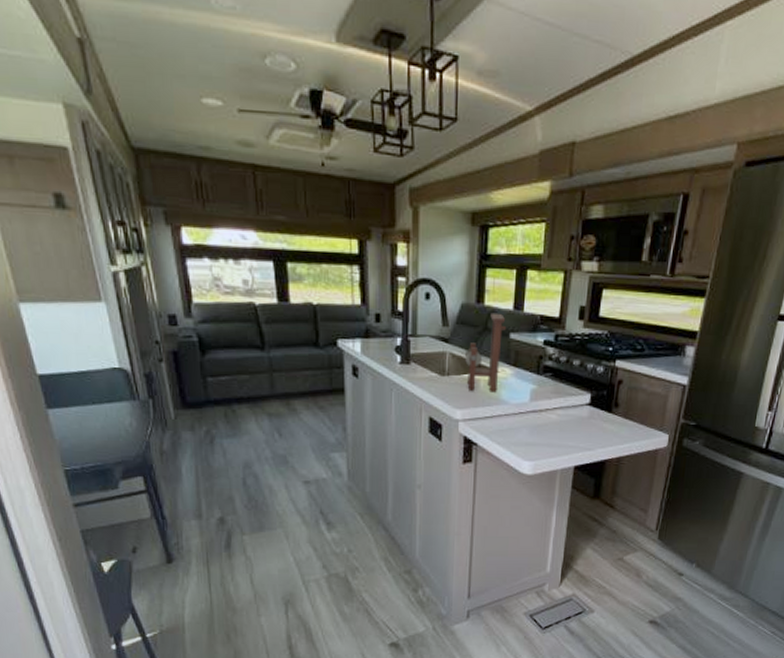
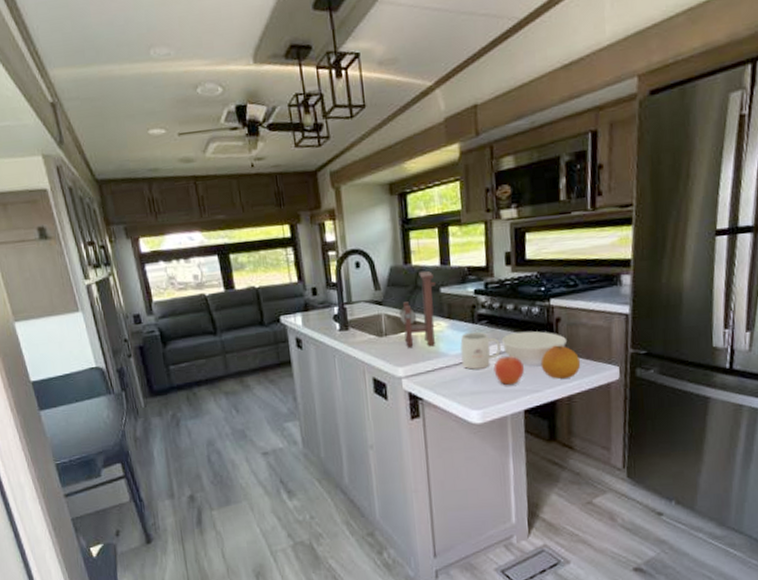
mug: none [521,383,561,421] -> present [460,331,501,370]
fruit: none [551,412,581,440] -> present [493,356,525,385]
bowl: none [562,389,626,426] -> present [501,330,568,367]
fruit: none [596,407,635,440] -> present [540,345,581,379]

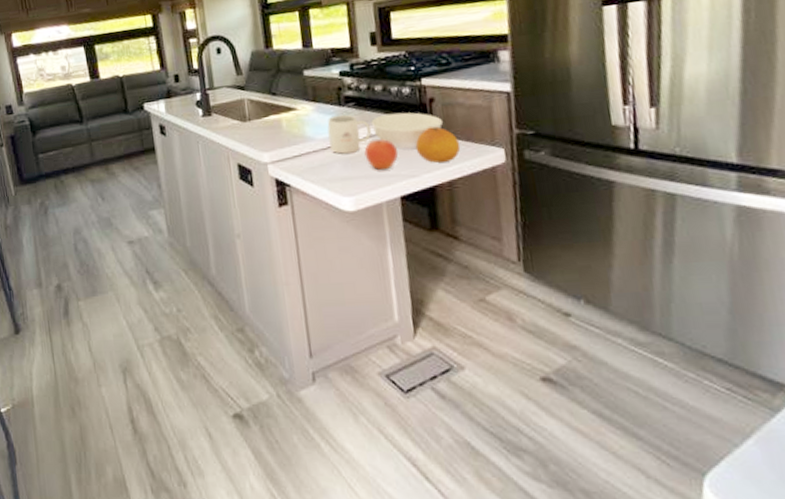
paper towel holder: present [400,270,435,349] -> none [263,54,301,134]

